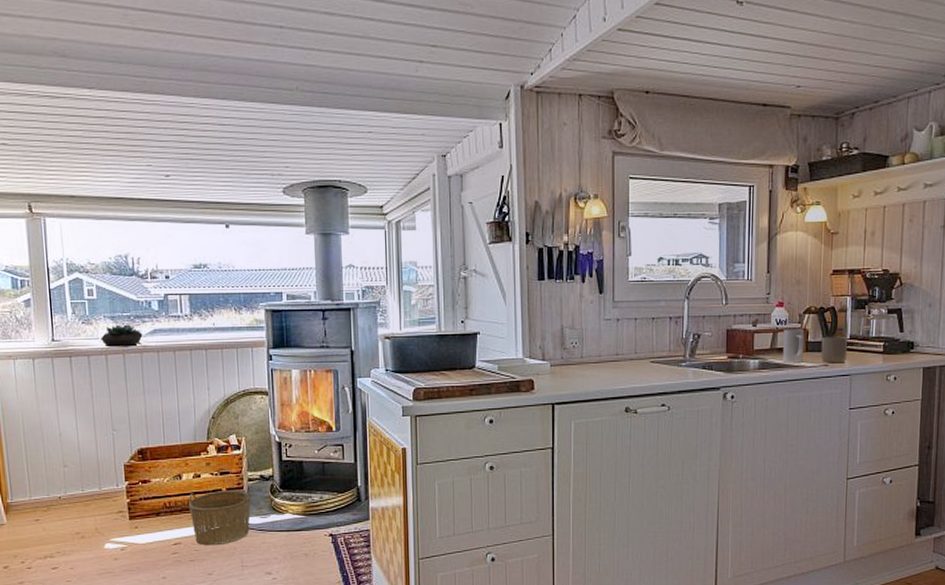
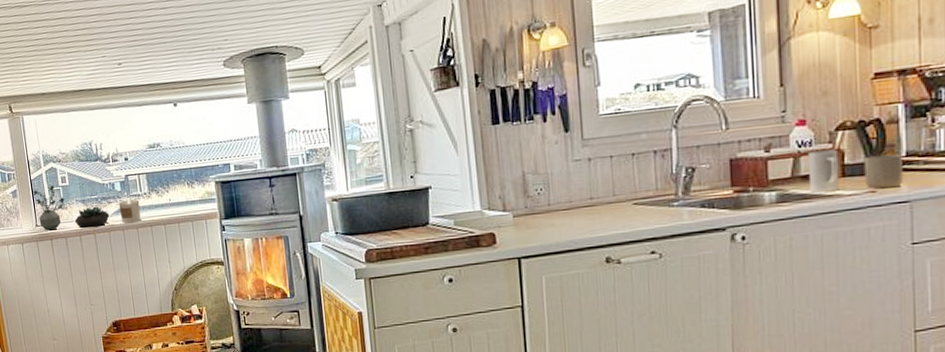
potted plant: none [51,296,90,347] -> present [33,184,64,231]
candle: none [154,318,180,347] -> present [118,198,142,225]

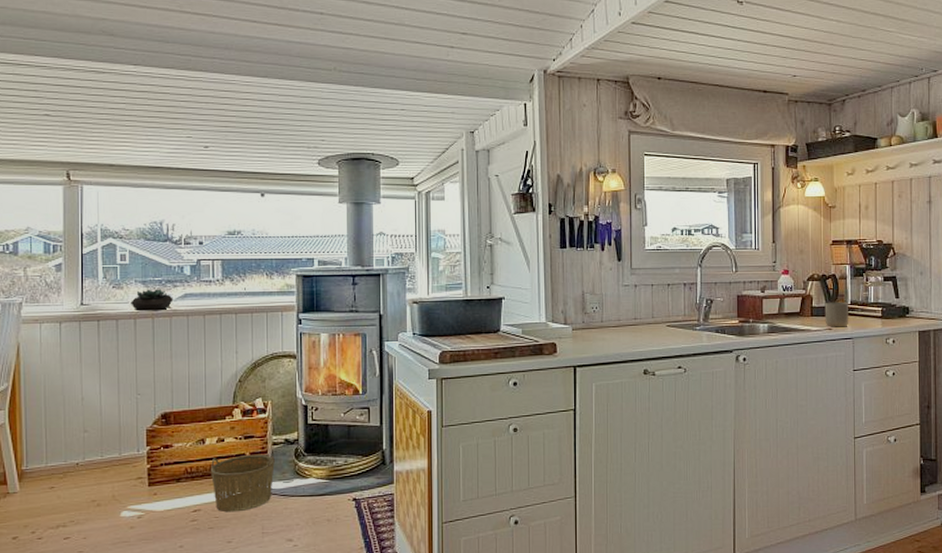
potted plant: present [33,184,64,231] -> none [83,261,121,311]
candle: present [118,198,142,225] -> none [186,283,211,311]
mug: present [807,149,840,193] -> none [789,295,809,327]

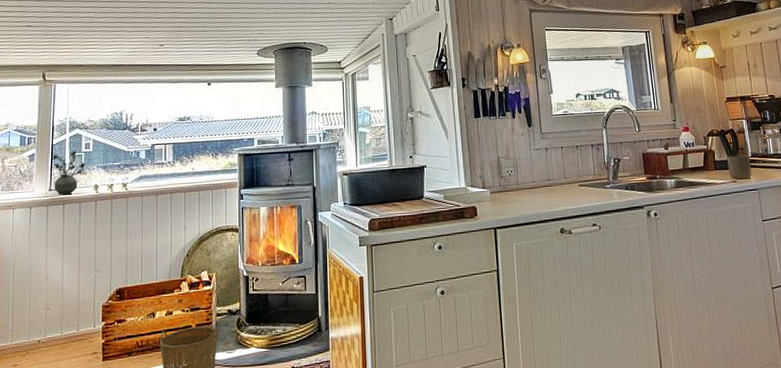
potted plant: none [83,261,121,311] -> present [52,150,85,195]
succulent plant: present [131,289,173,312] -> none [92,172,130,194]

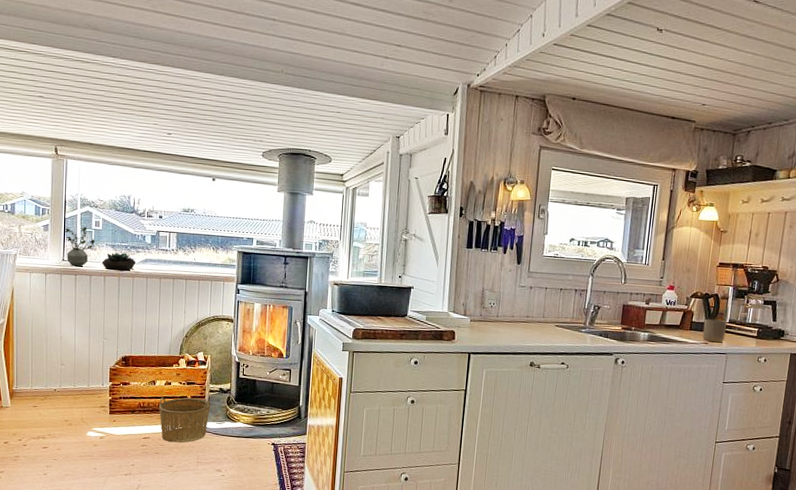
succulent plant: none [92,172,130,194] -> present [102,252,136,272]

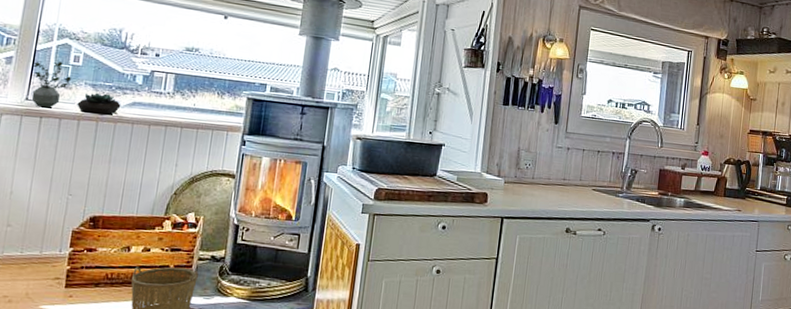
mug: present [702,318,727,343] -> none [735,185,758,210]

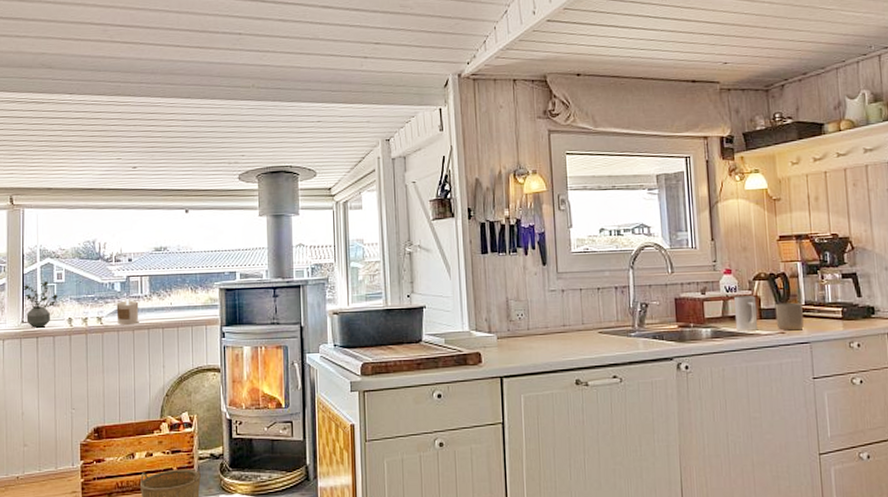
succulent plant: present [77,92,121,116] -> none [66,305,105,328]
candle: none [133,93,160,120] -> present [116,299,139,326]
mug: none [704,175,724,206] -> present [733,296,758,331]
mug: none [735,185,758,210] -> present [775,302,804,331]

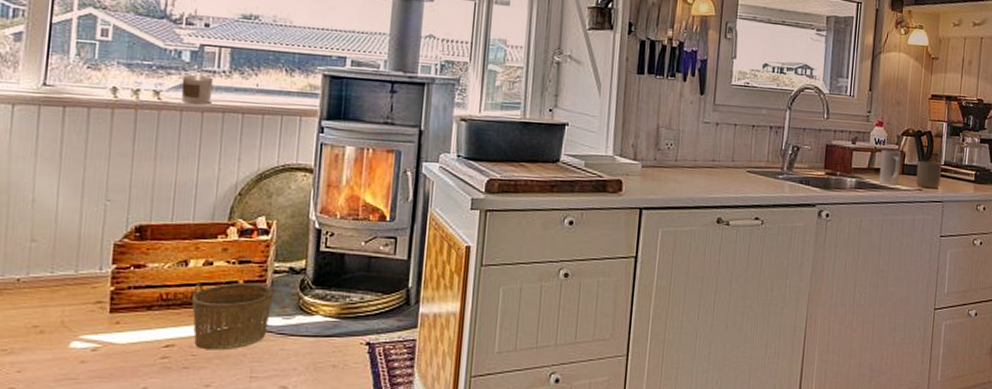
potted plant: present [24,280,57,328] -> none [50,35,99,95]

